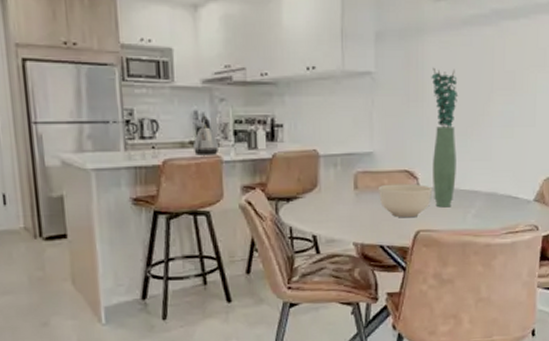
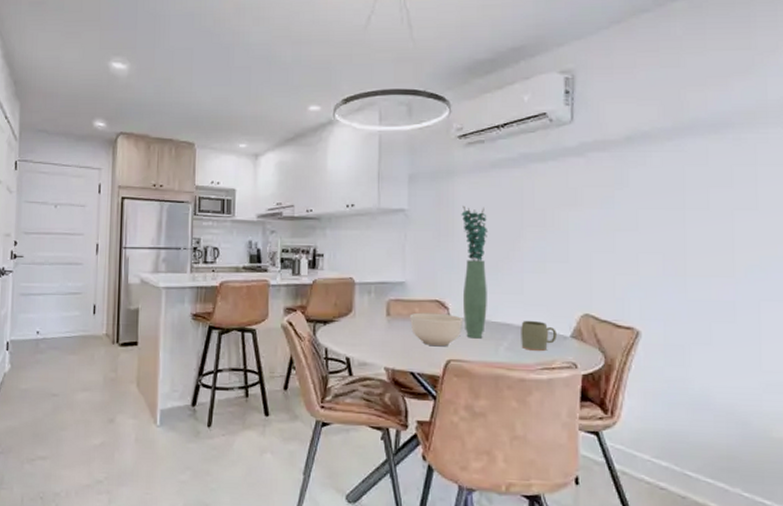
kettle: present [192,115,220,155] -> none [245,244,268,279]
mug: none [488,186,521,216] -> present [521,320,556,351]

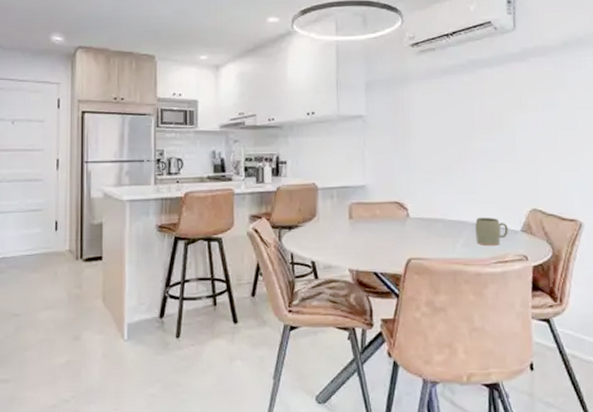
bowl: present [410,312,463,347] -> none [372,214,422,246]
vase: present [461,205,489,339] -> none [416,110,444,237]

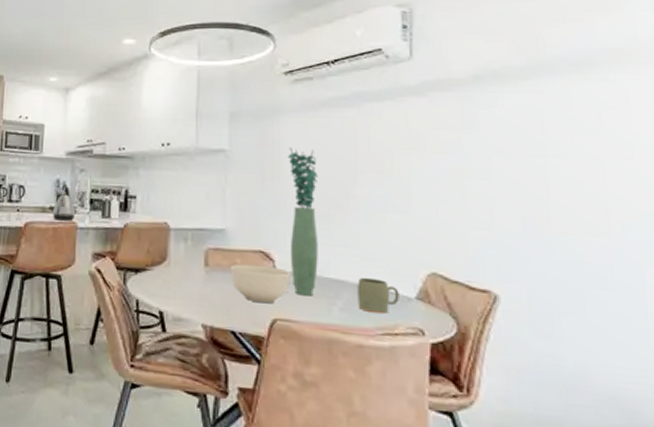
kettle: none [210,154,232,188] -> present [52,183,76,221]
bowl: none [372,214,422,246] -> present [231,264,291,304]
vase: none [416,110,444,237] -> present [288,147,319,296]

